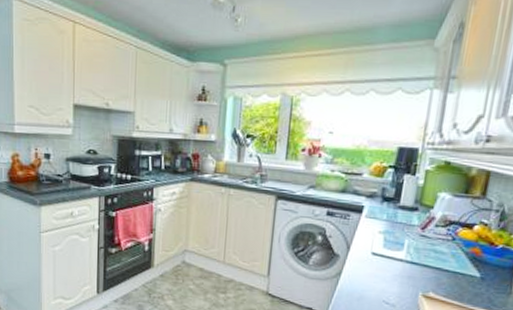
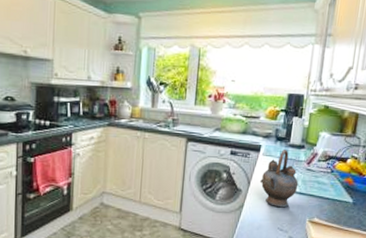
teapot: none [361,210,410,278] -> present [259,149,299,208]

